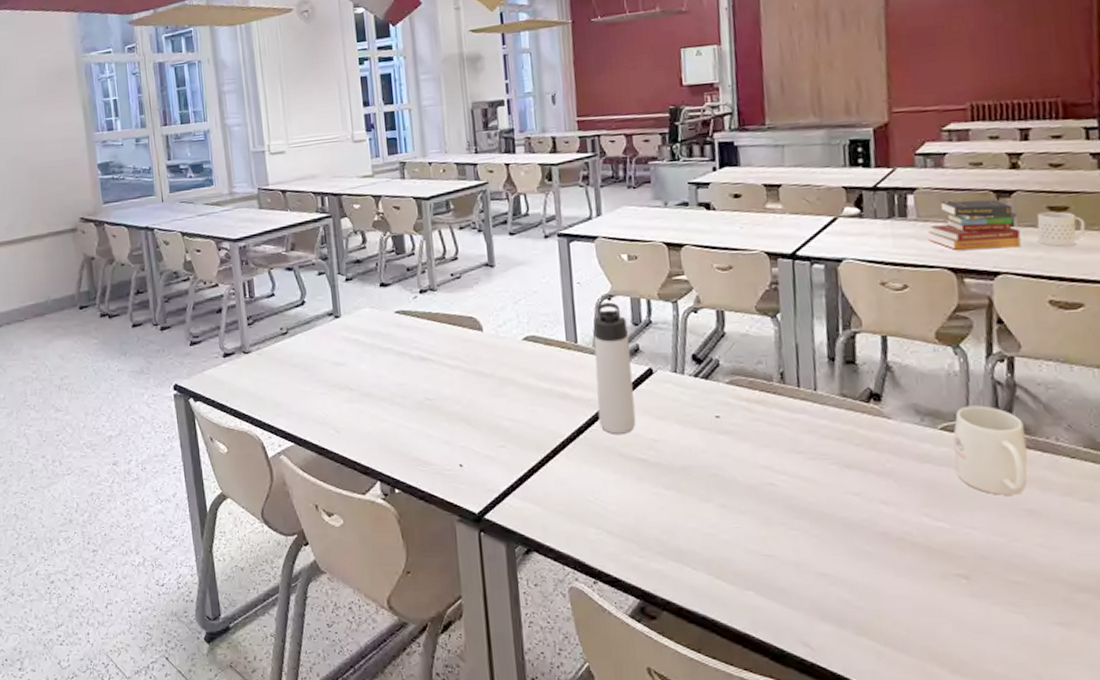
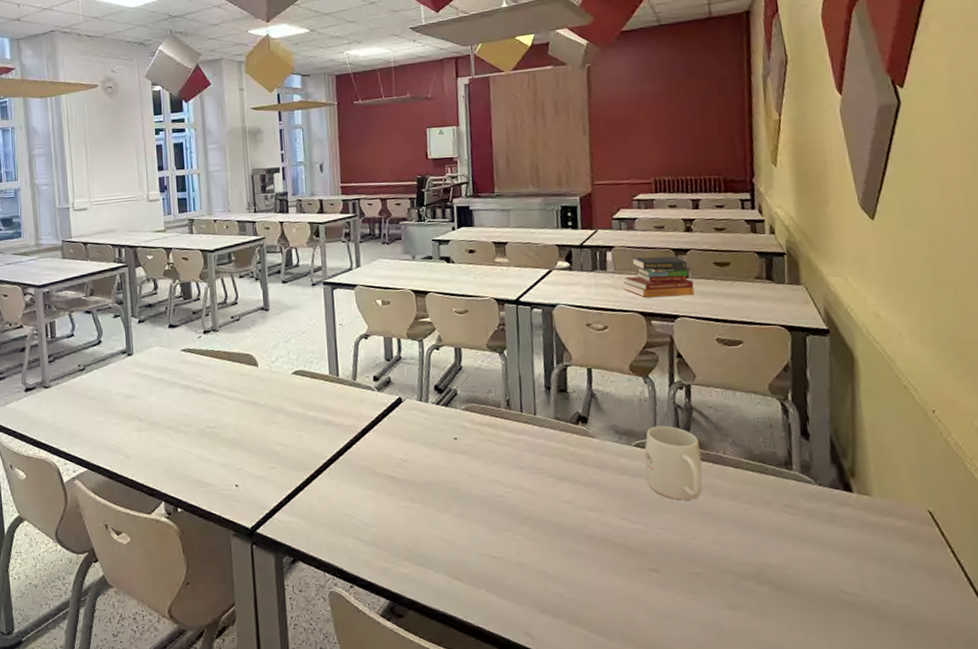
thermos bottle: present [593,302,636,434] -> none [352,341,388,455]
mug: present [1036,211,1086,248] -> none [705,266,743,296]

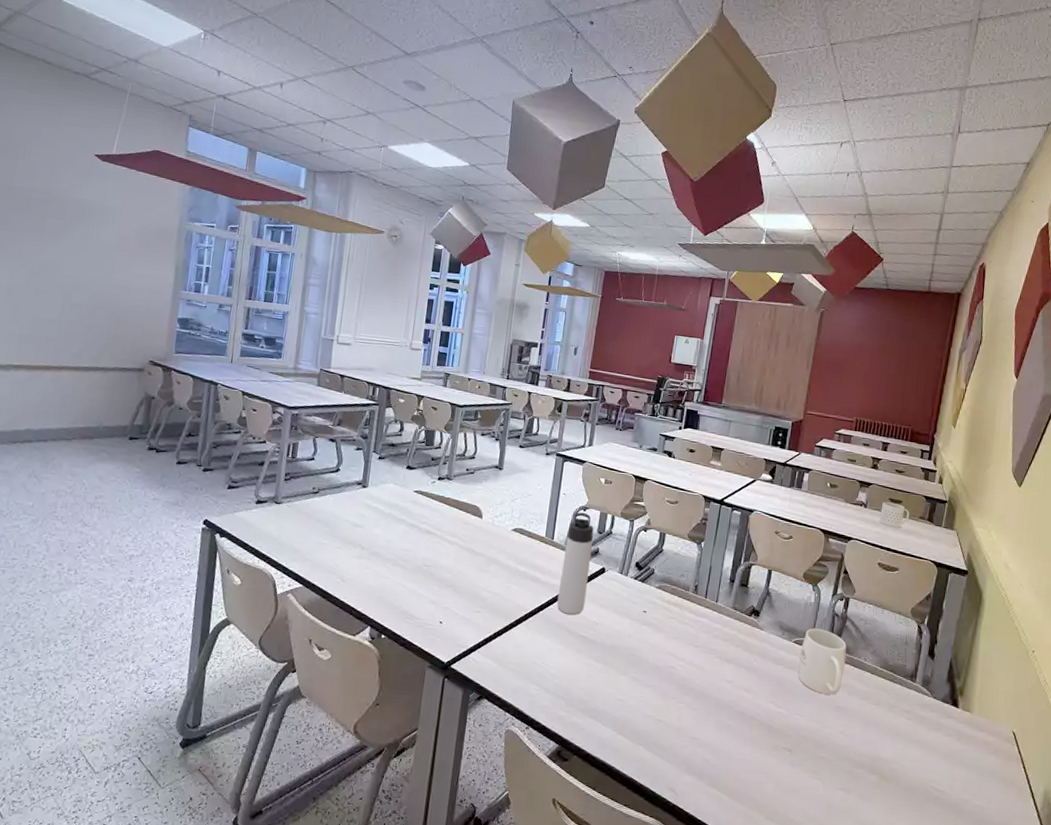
thermos bottle: none [352,341,388,455] -> present [556,512,594,615]
books: present [622,256,695,297] -> none [812,482,870,523]
mug: none [705,266,743,296] -> present [879,501,910,529]

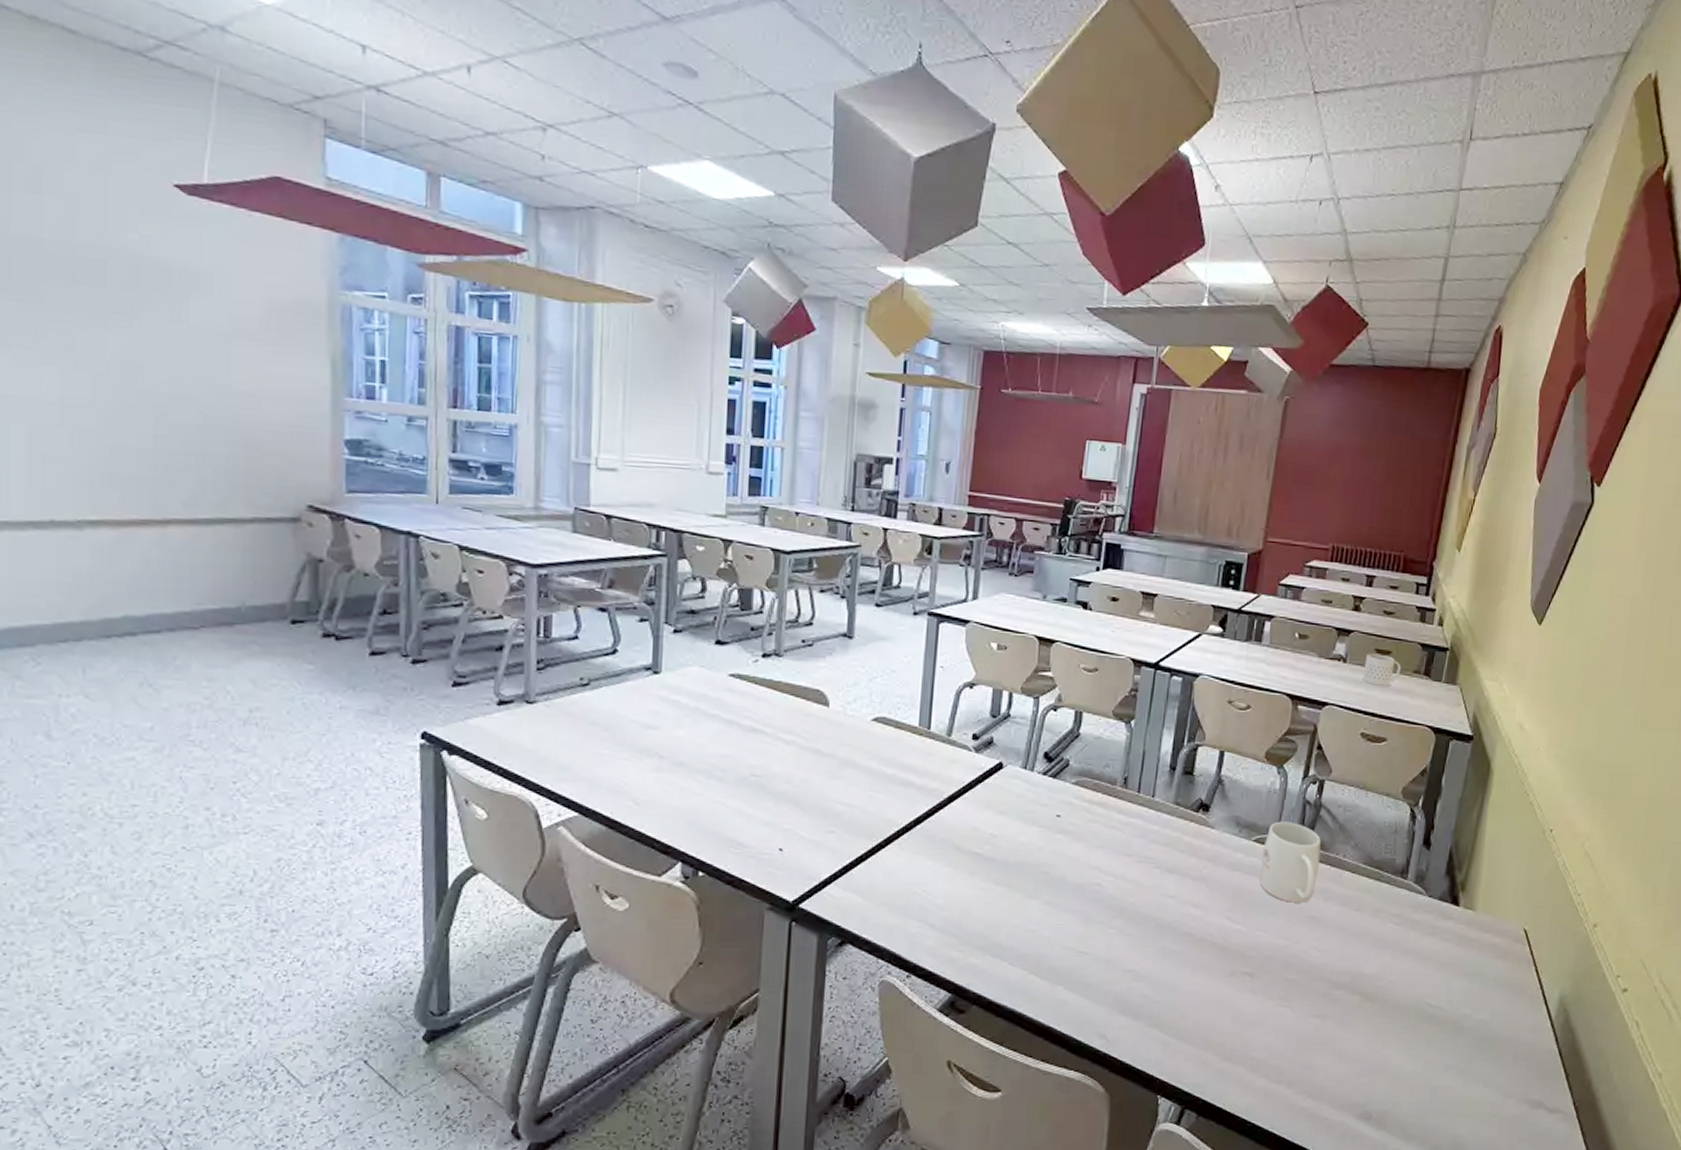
thermos bottle: present [556,512,594,615] -> none [939,690,985,827]

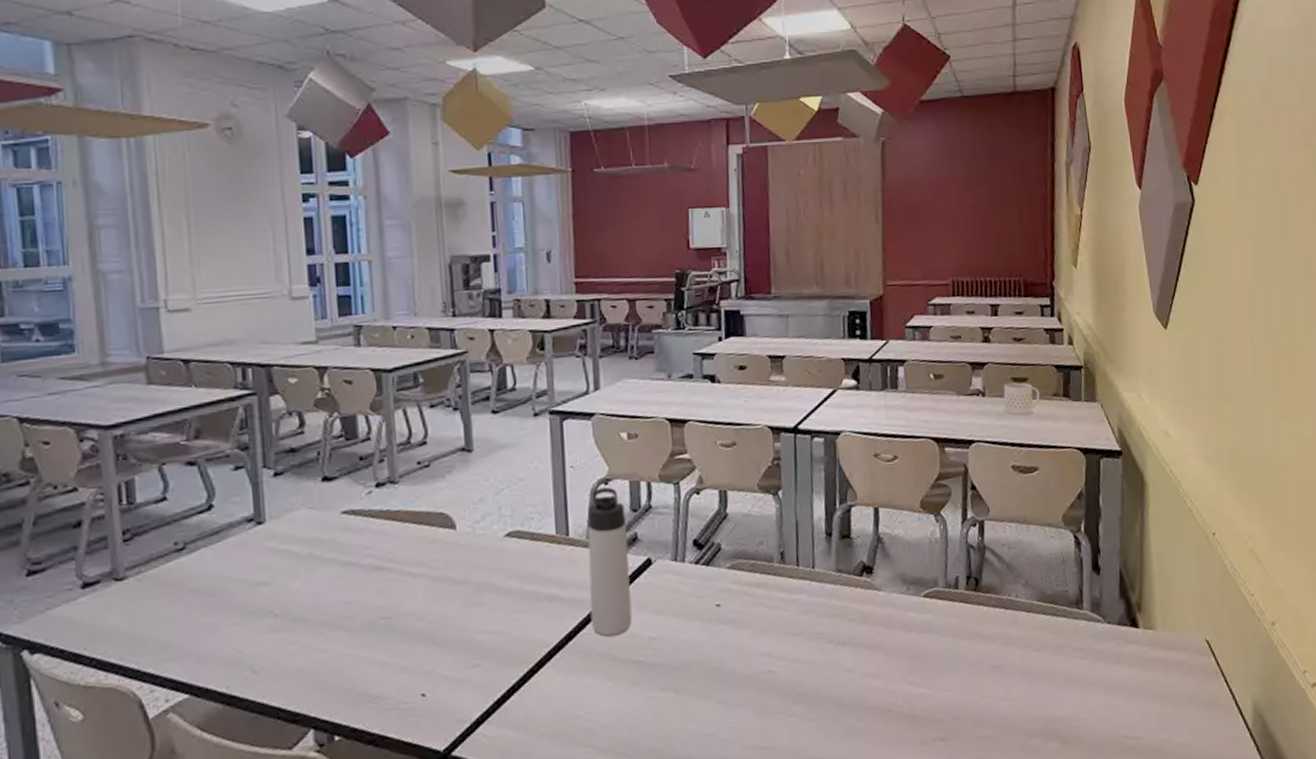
thermos bottle: none [939,690,985,827] -> present [587,487,632,637]
mug: present [1260,821,1322,903] -> none [934,569,994,655]

